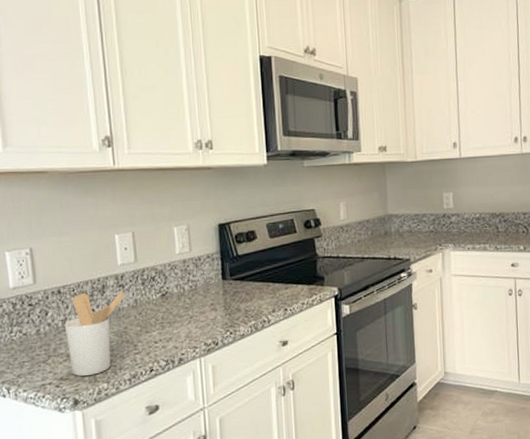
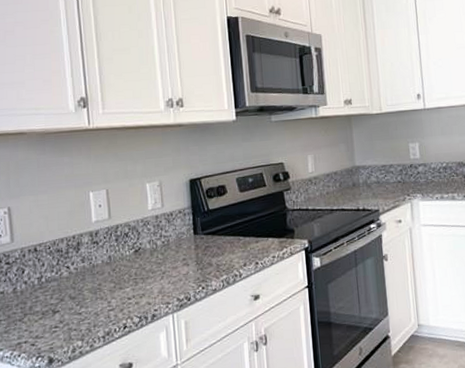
utensil holder: present [64,291,126,376] -> none [40,248,100,334]

